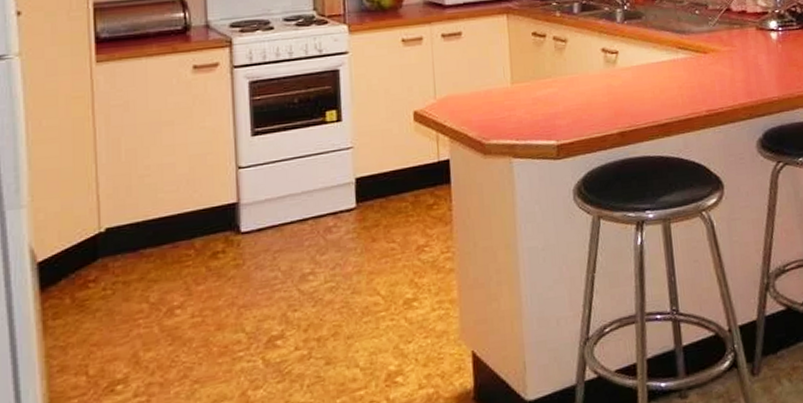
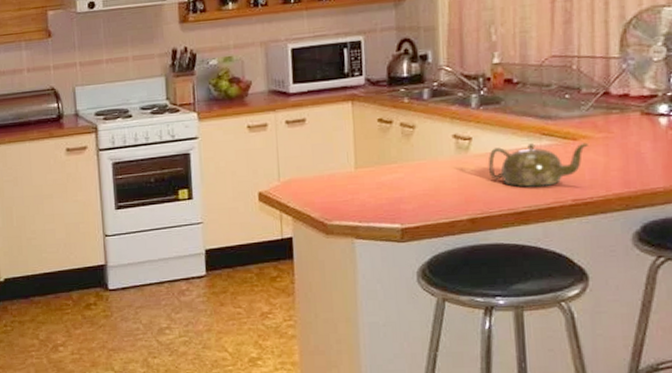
teapot: none [633,55,717,100] -> present [487,142,588,188]

